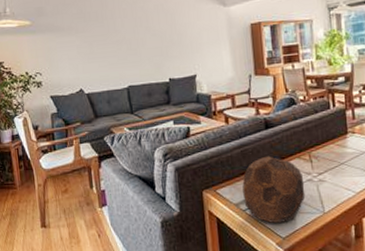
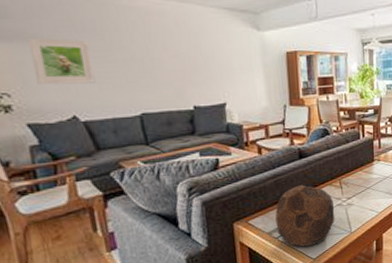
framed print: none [55,28,97,65] -> present [29,38,96,85]

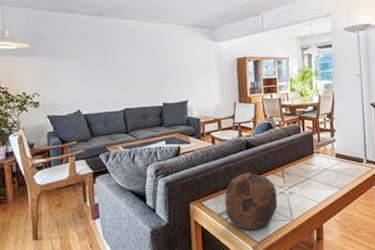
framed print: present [29,38,96,85] -> none [55,53,95,87]

